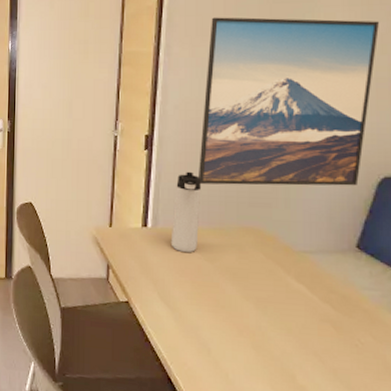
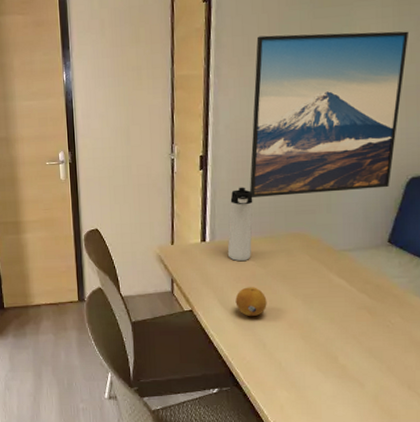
fruit: none [177,282,214,316] -> present [235,287,267,316]

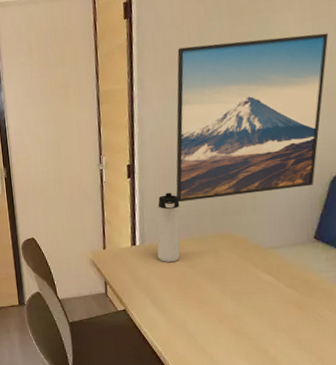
fruit: present [235,287,267,316] -> none [166,286,197,314]

